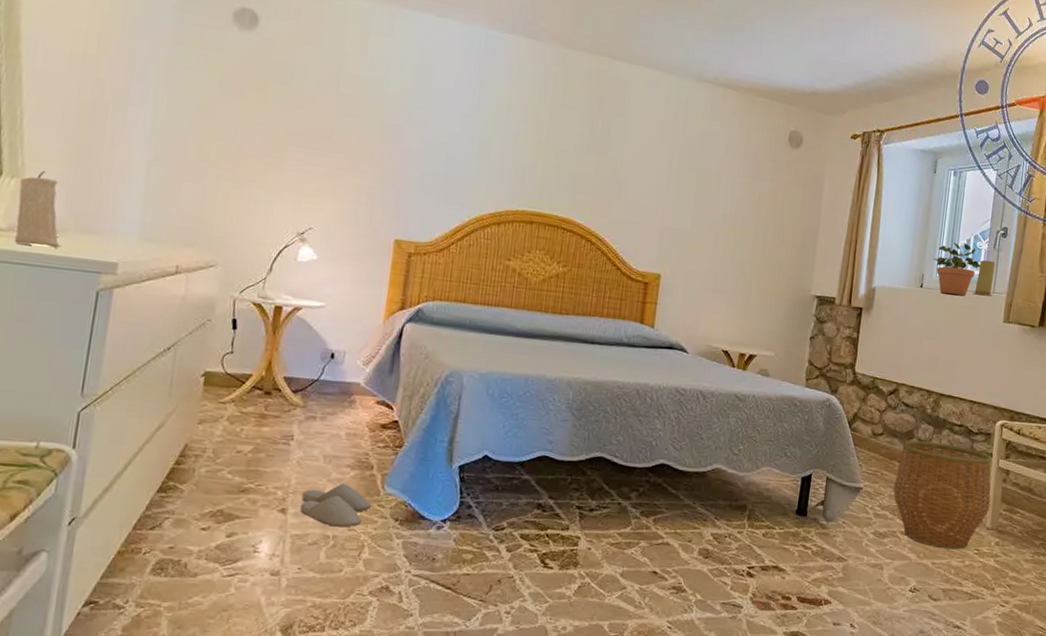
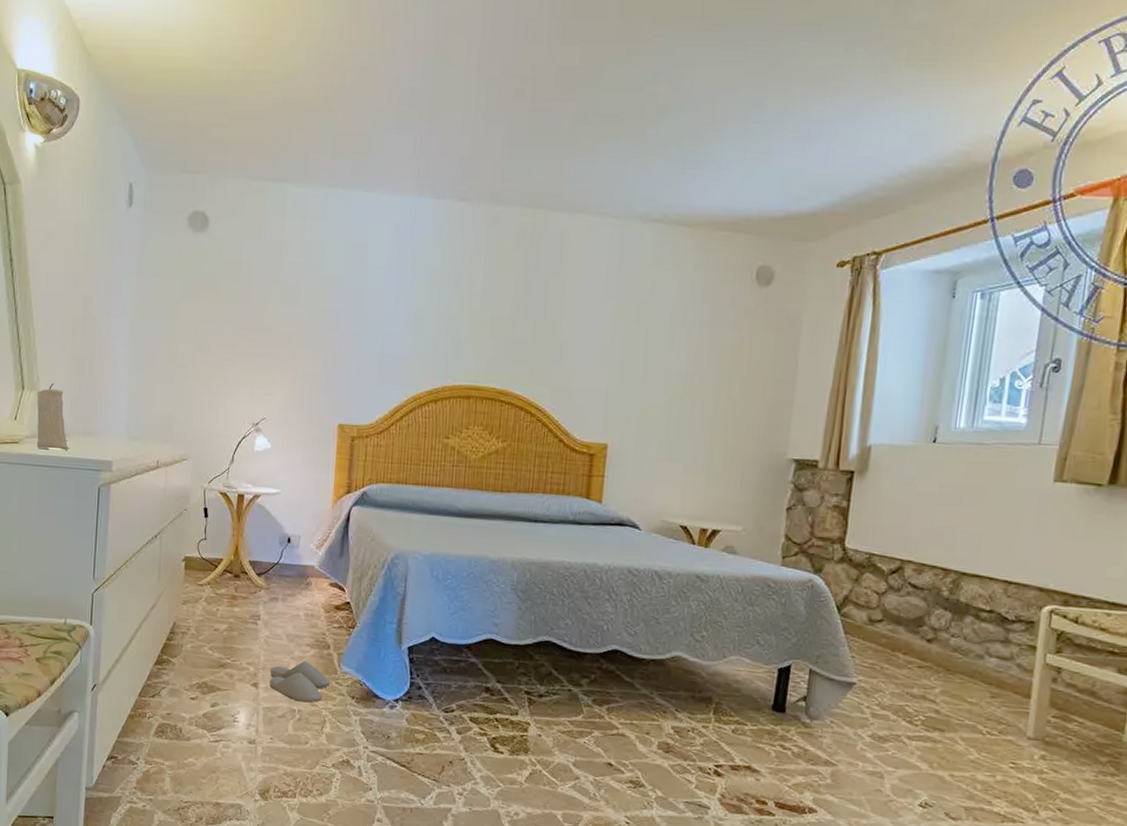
basket: present [892,440,993,550] -> none [896,629,1037,761]
potted plant: present [933,242,981,297] -> none [951,383,1021,452]
candle: present [972,260,995,297] -> none [1007,403,1042,449]

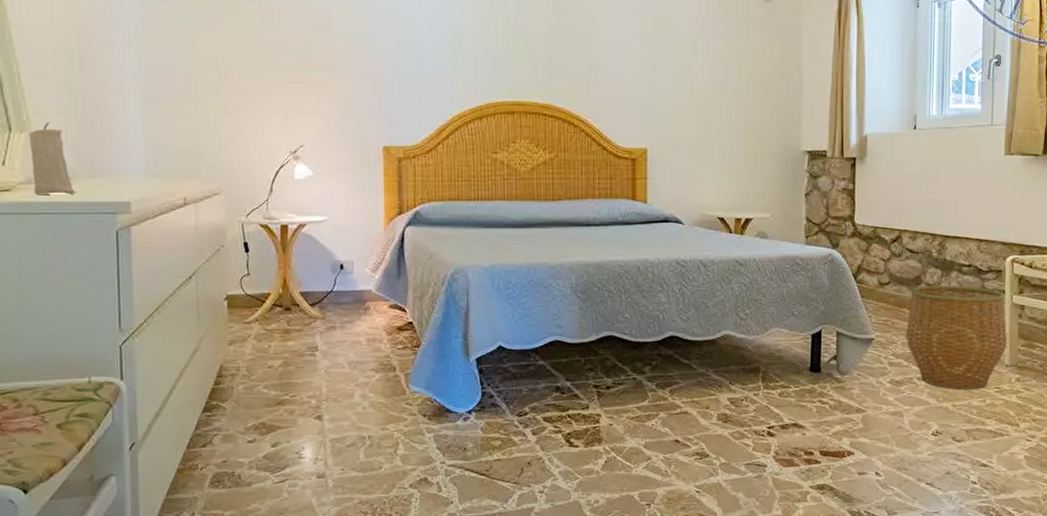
slippers: present [270,661,331,703] -> none [334,386,400,428]
basket: none [896,629,1037,761] -> present [905,285,1008,390]

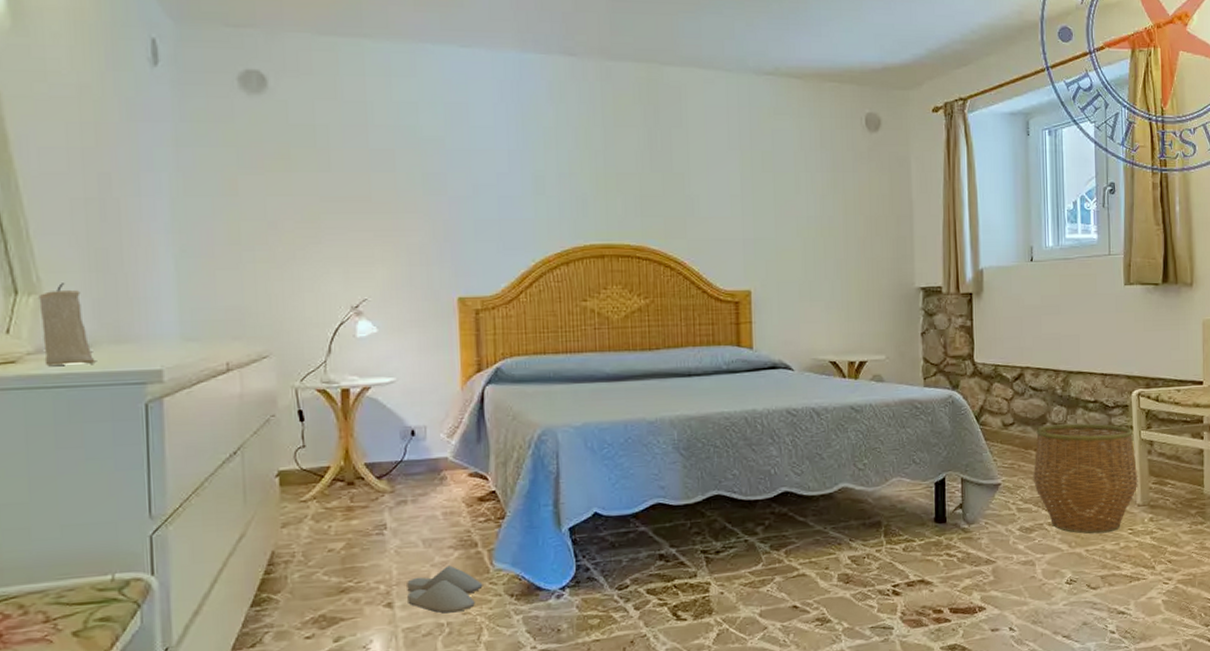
slippers: none [334,386,400,428] -> present [407,565,483,614]

